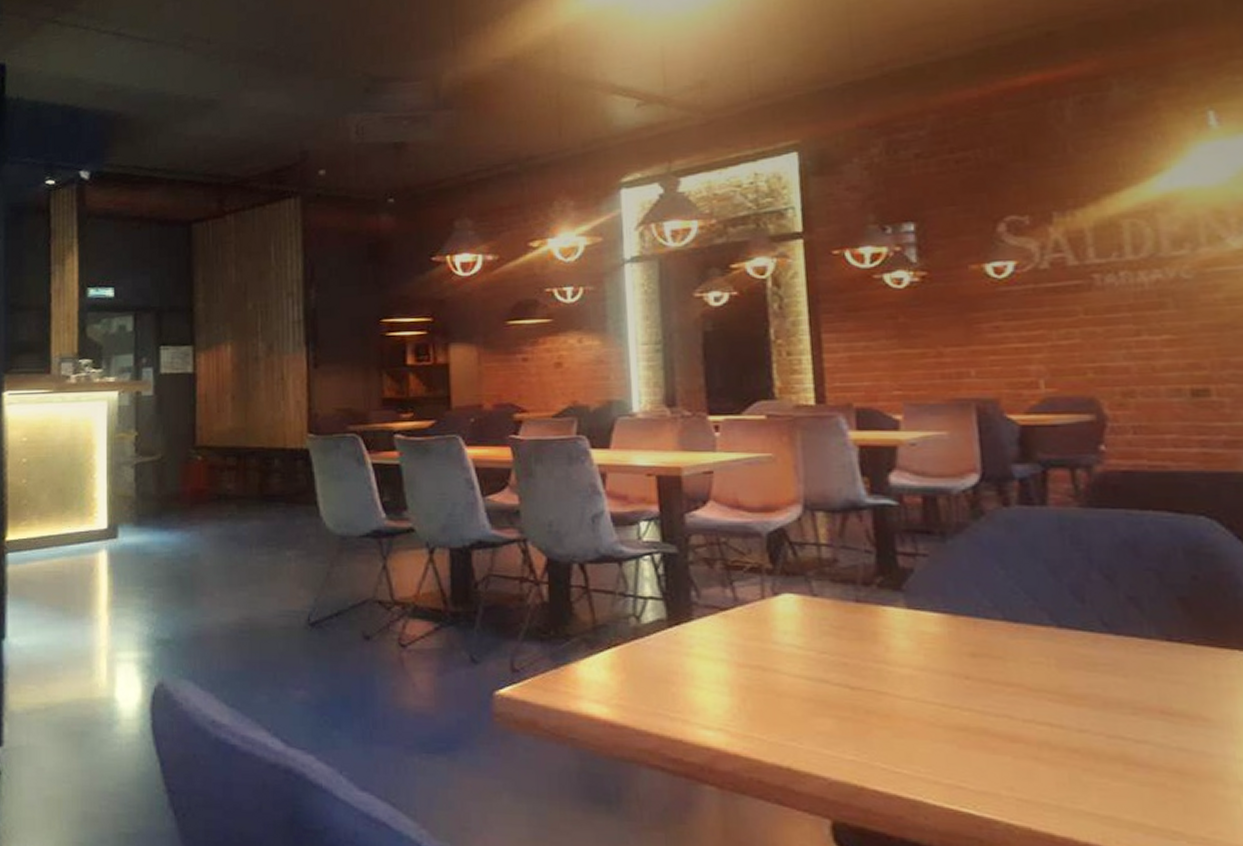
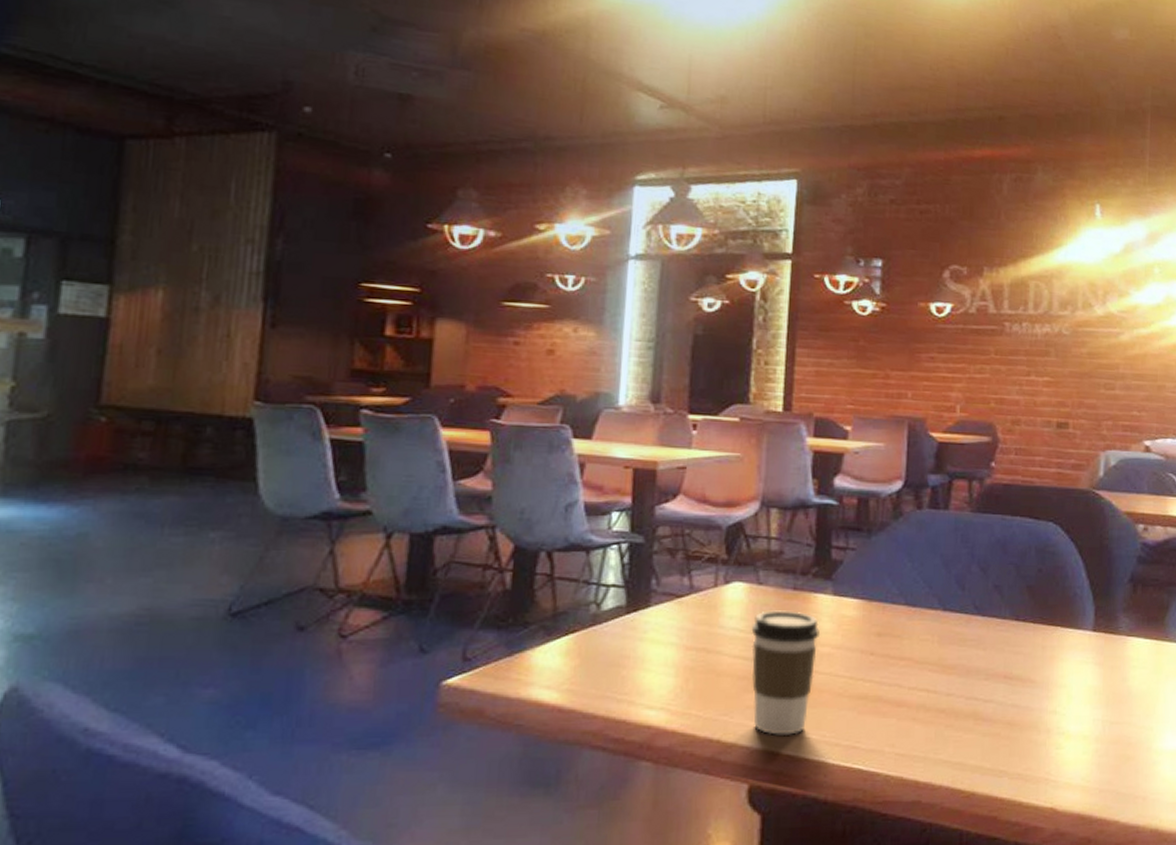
coffee cup: none [811,625,897,768] -> present [751,610,821,735]

